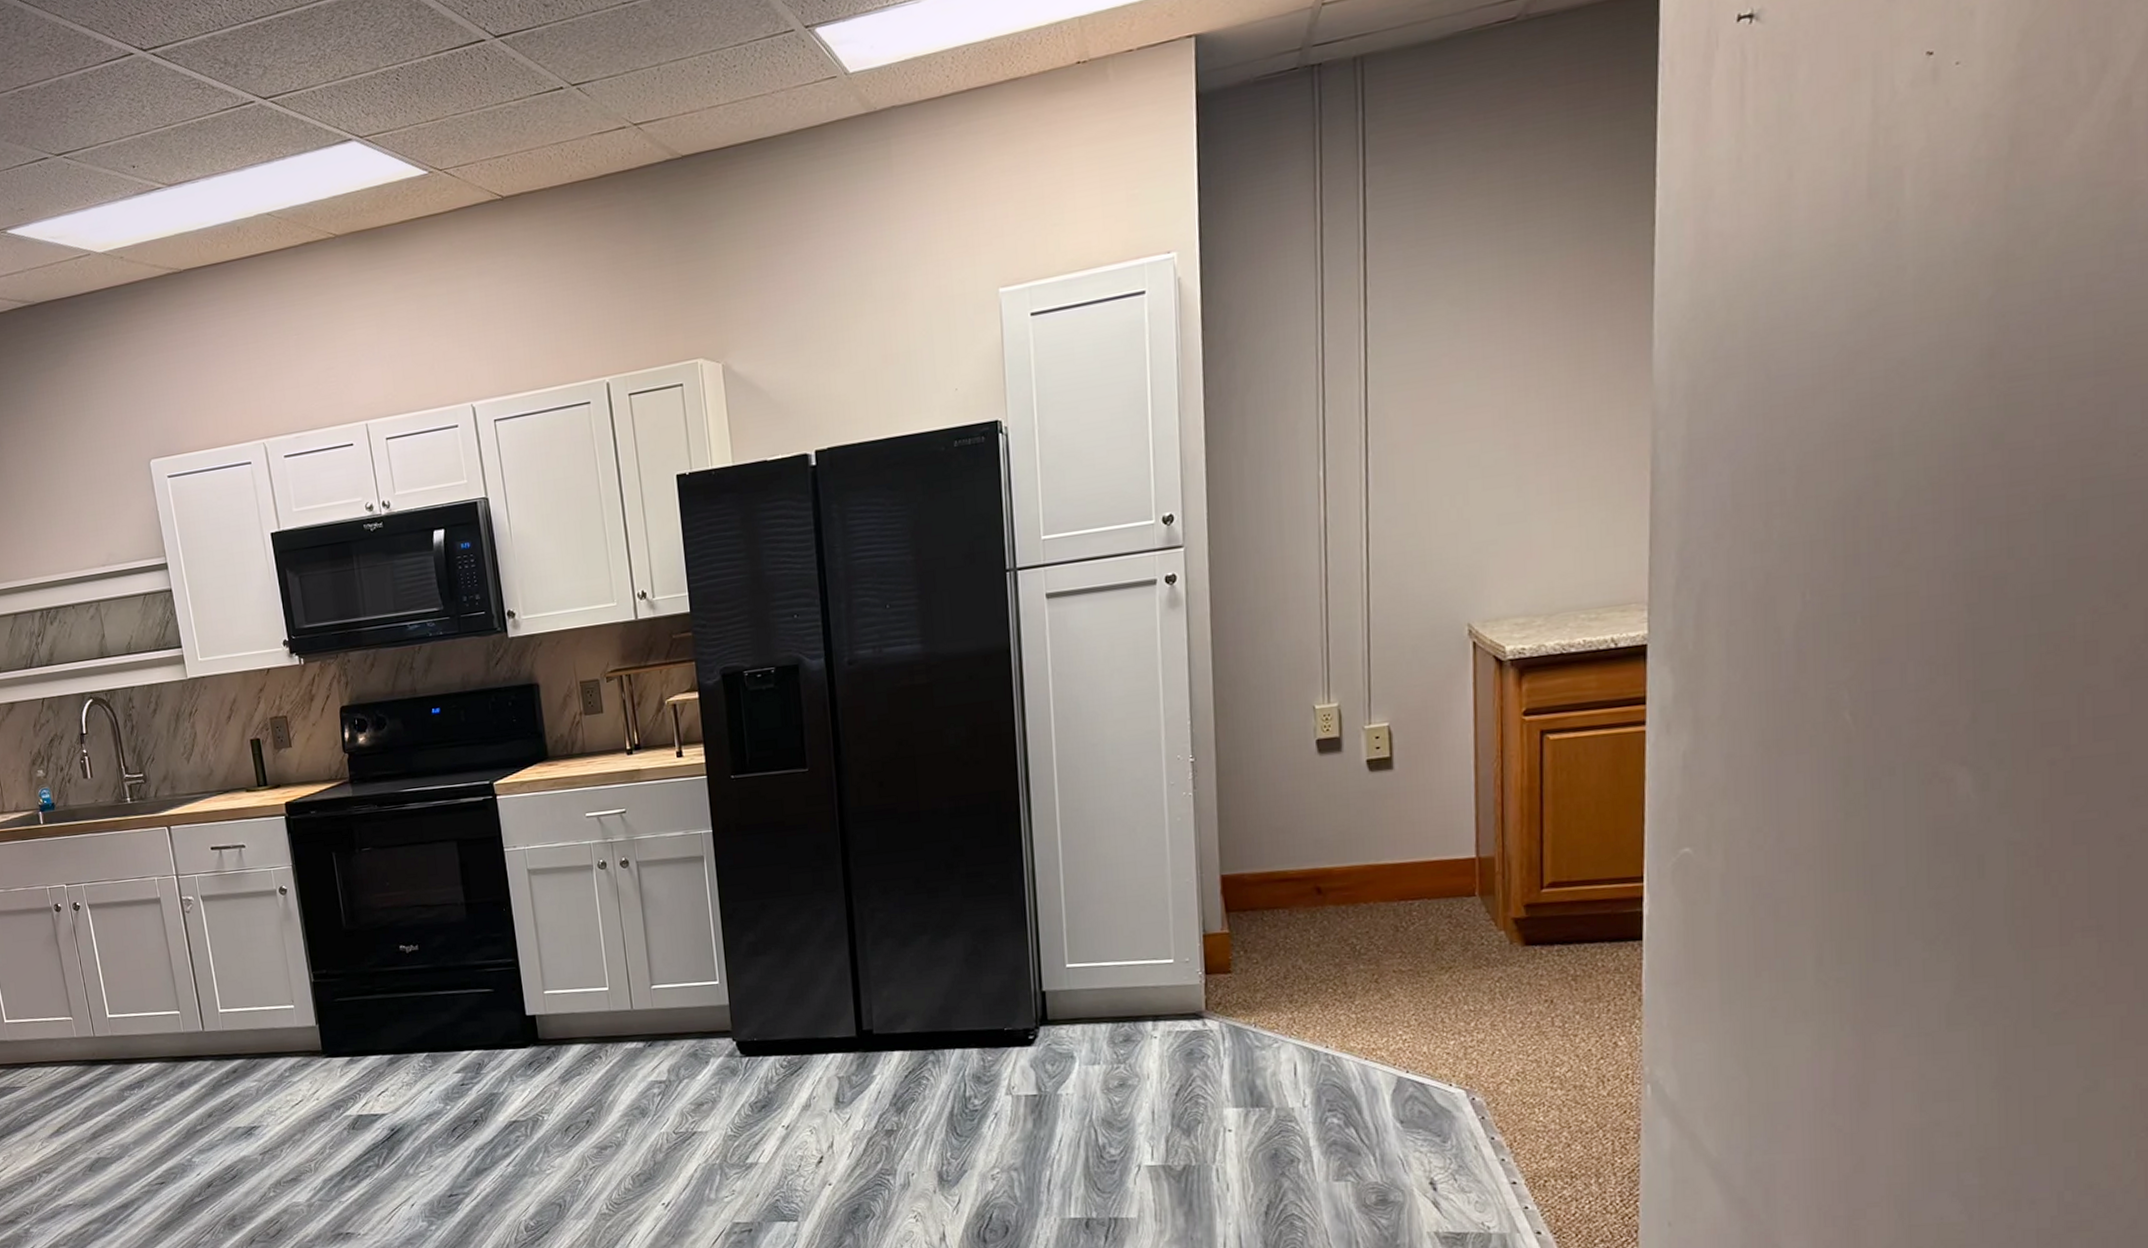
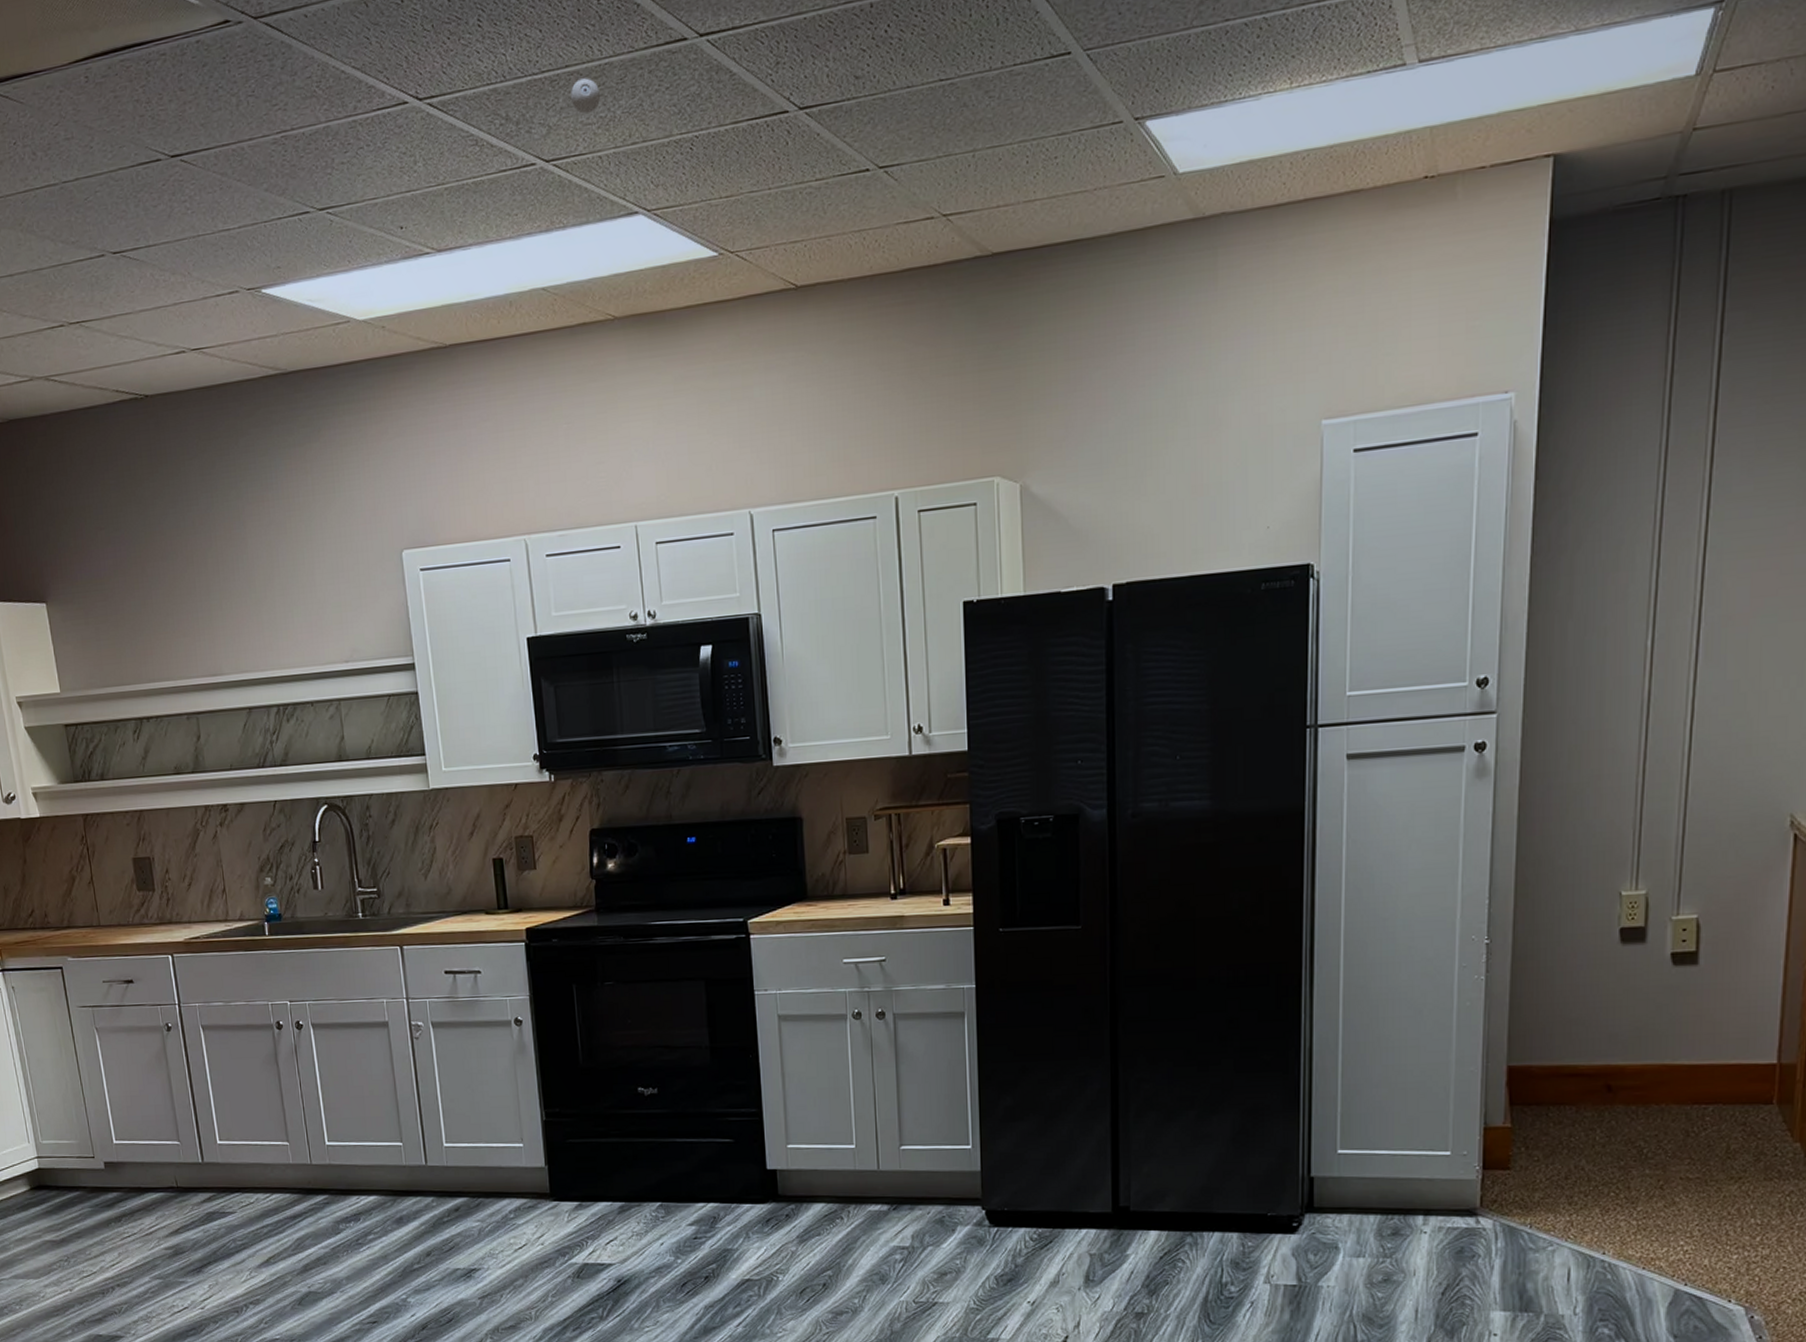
eyeball: none [283,21,311,54] -> present [571,78,600,114]

